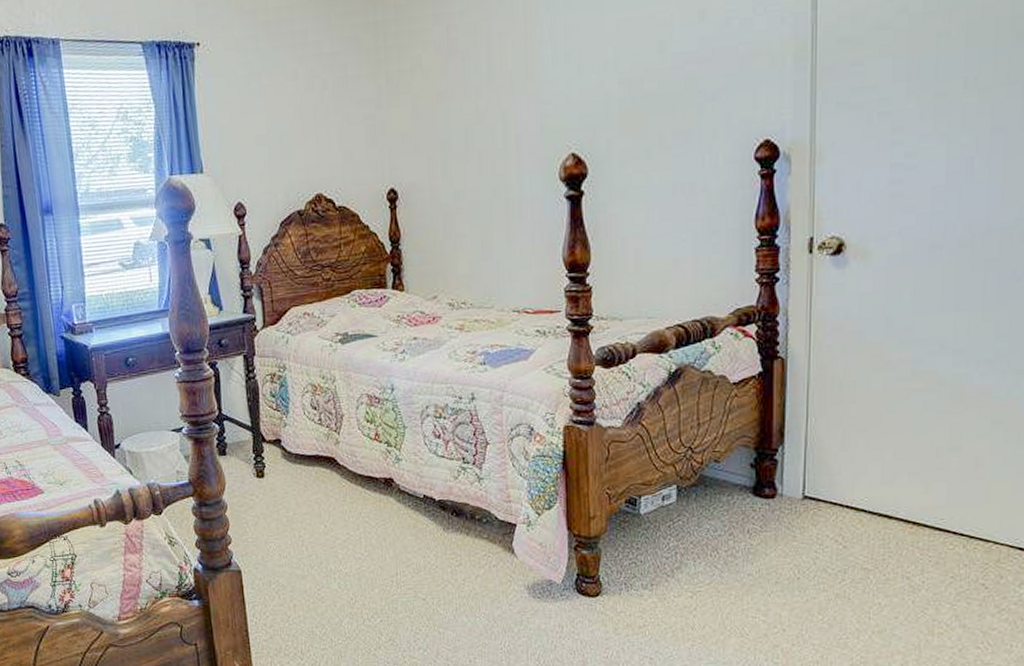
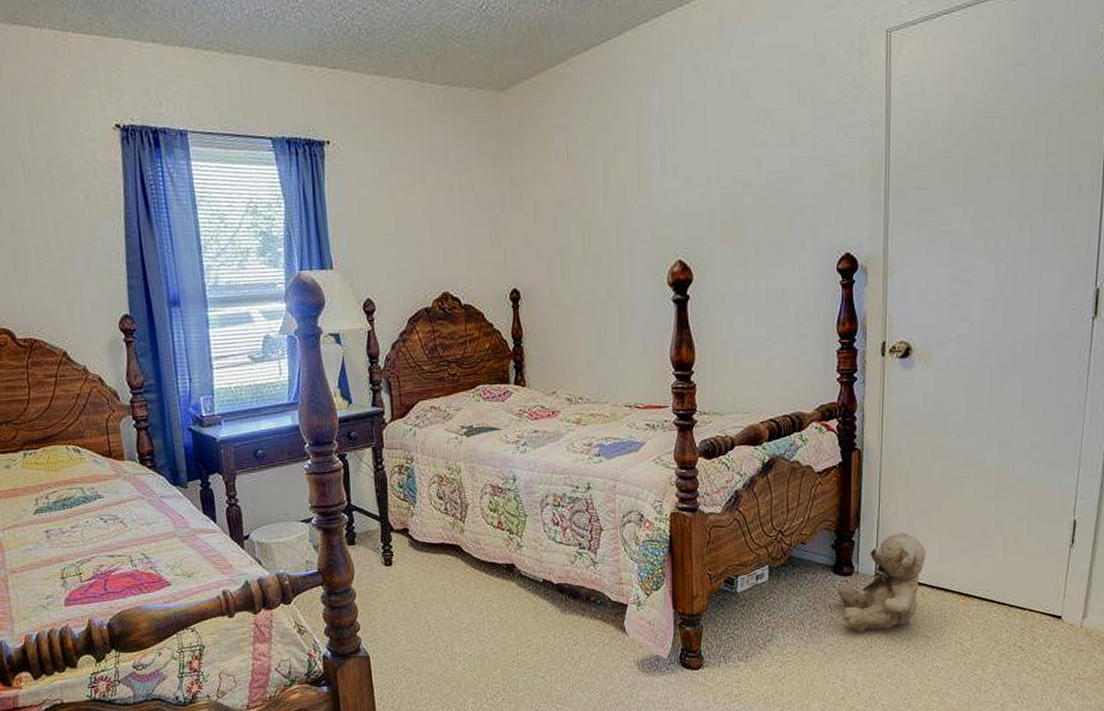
teddy bear: none [757,450,865,562] -> present [837,532,926,632]

